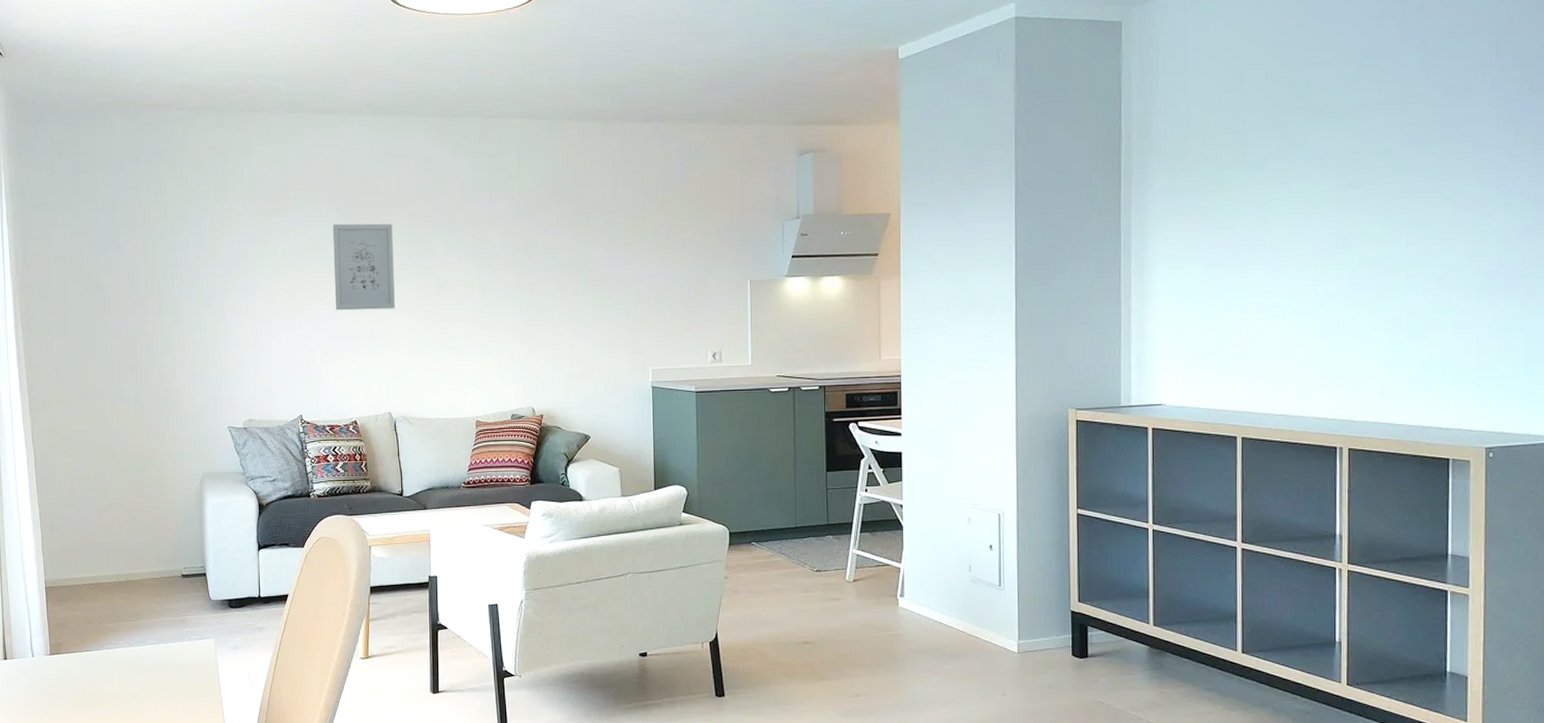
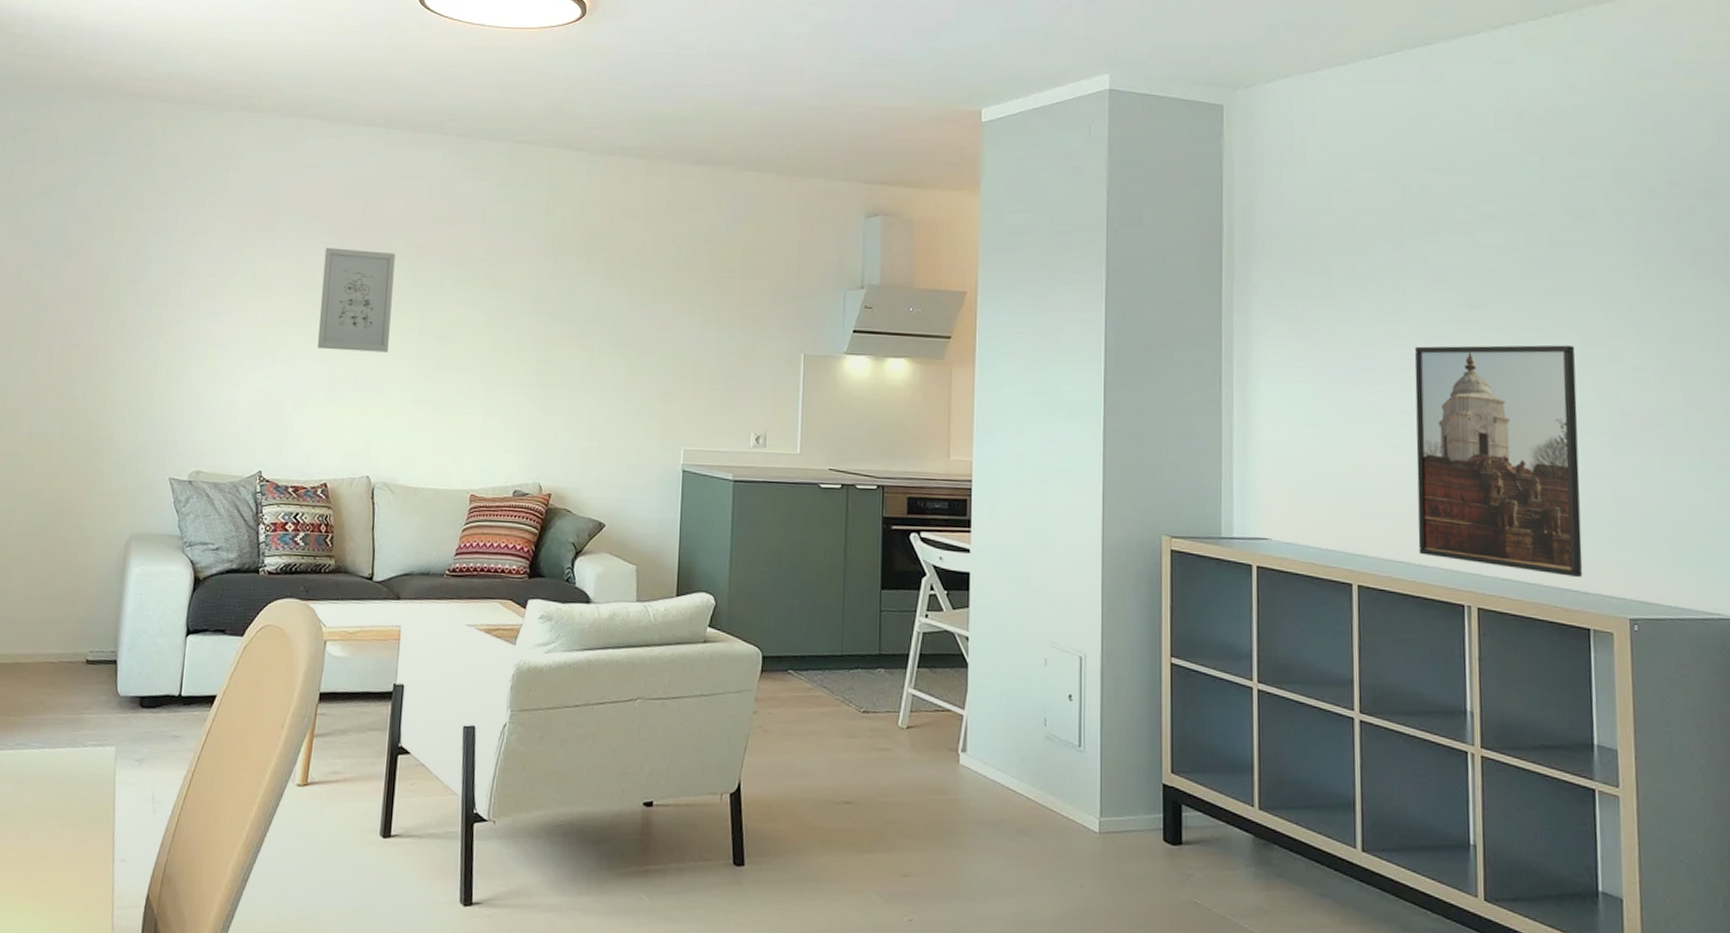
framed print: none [1296,213,1447,417] -> present [1414,345,1583,578]

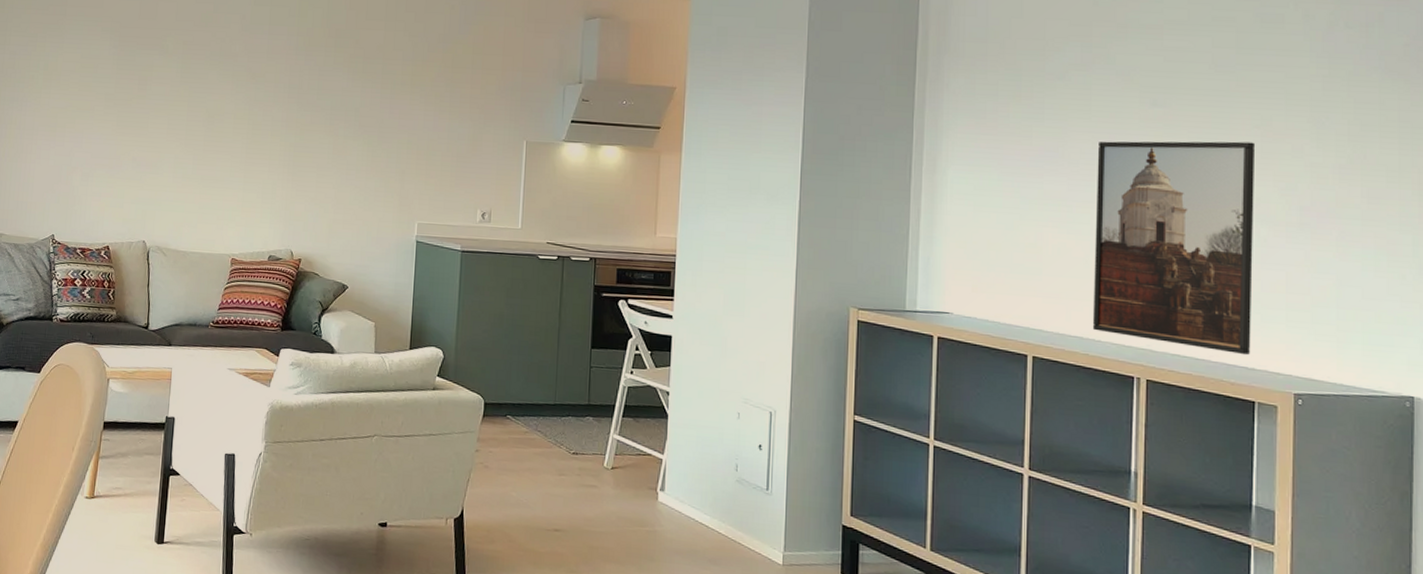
wall art: present [318,247,396,353] -> none [101,44,167,135]

